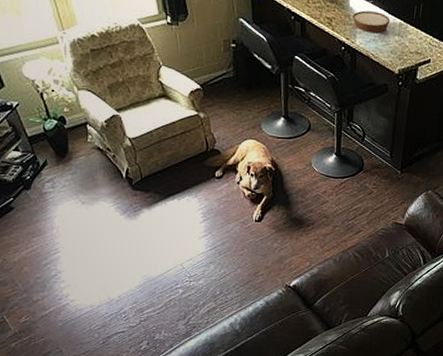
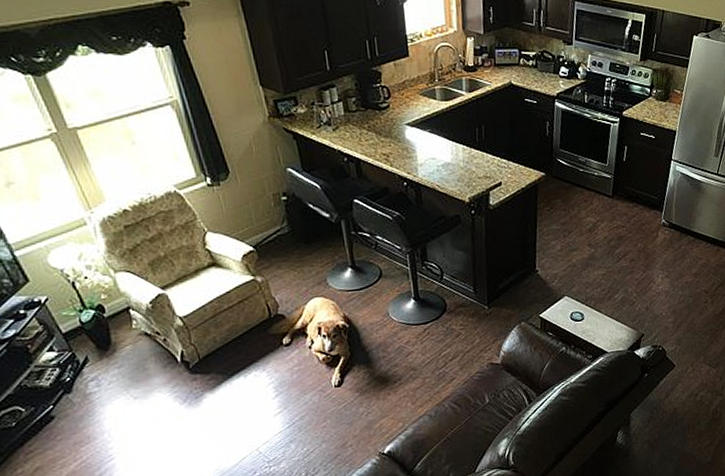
bowl: present [352,10,390,33] -> none [410,140,452,164]

